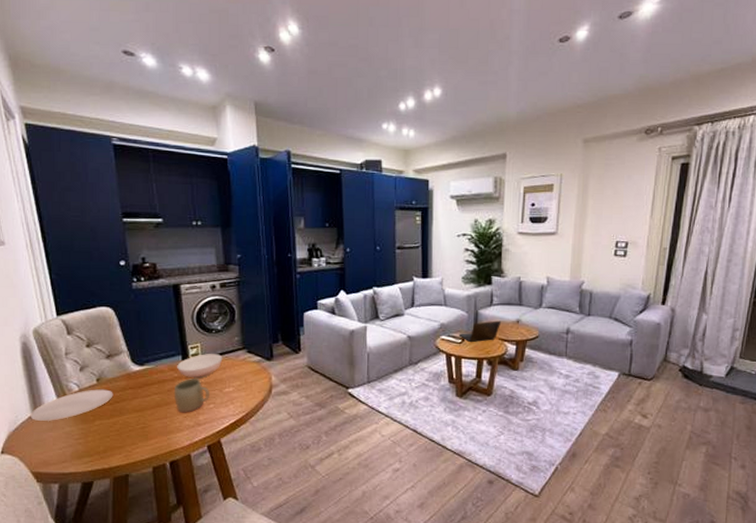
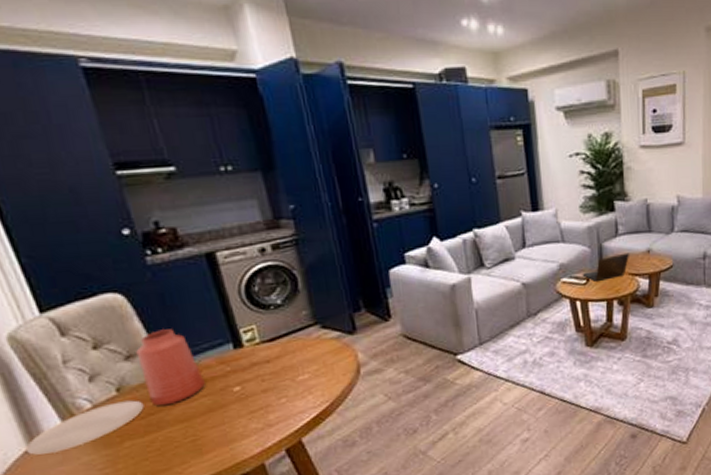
vase: none [115,338,158,397] -> present [136,329,205,406]
mug: present [173,379,209,413] -> none [228,369,279,415]
bowl: present [176,354,223,379] -> none [227,335,290,370]

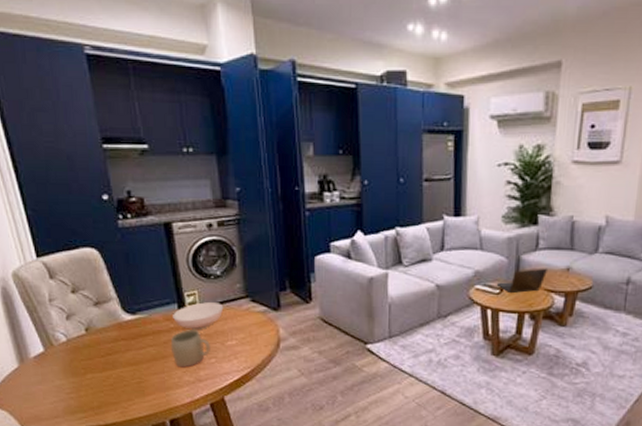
plate: present [25,400,144,455] -> none [16,339,105,373]
vase: present [136,329,205,406] -> none [103,284,153,349]
bowl: none [227,335,290,370] -> present [172,302,224,330]
mug: none [228,369,279,415] -> present [170,330,210,368]

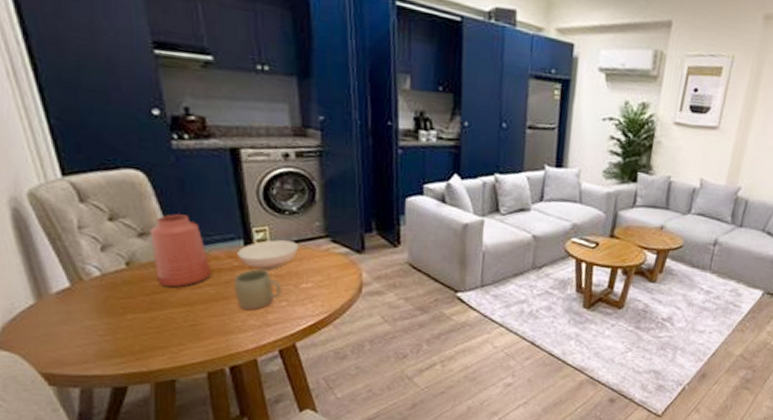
vase: none [103,284,153,349] -> present [150,214,212,288]
laptop: present [497,268,549,294] -> none [594,225,644,249]

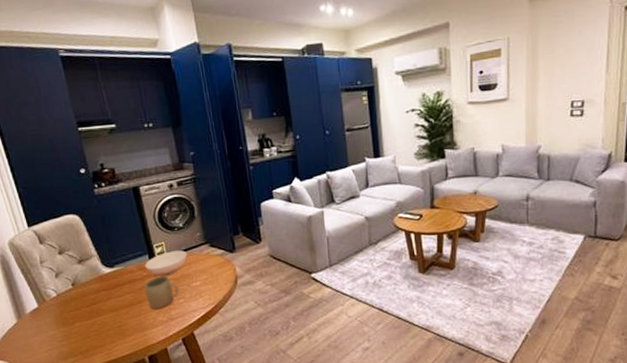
vase: present [150,214,212,288] -> none [85,242,129,299]

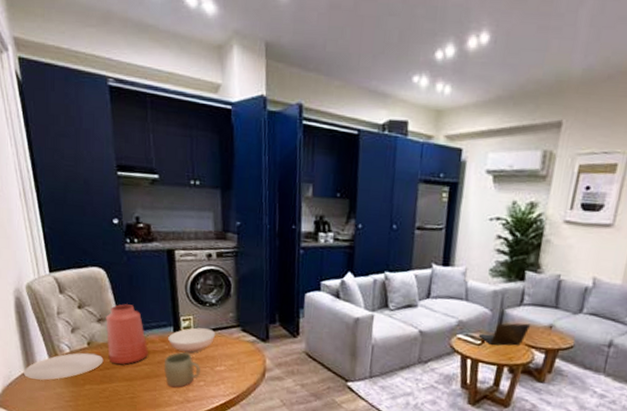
plate: none [15,293,89,327] -> present [23,352,104,381]
vase: none [85,242,129,299] -> present [105,304,148,366]
laptop: none [417,193,459,218] -> present [479,323,531,346]

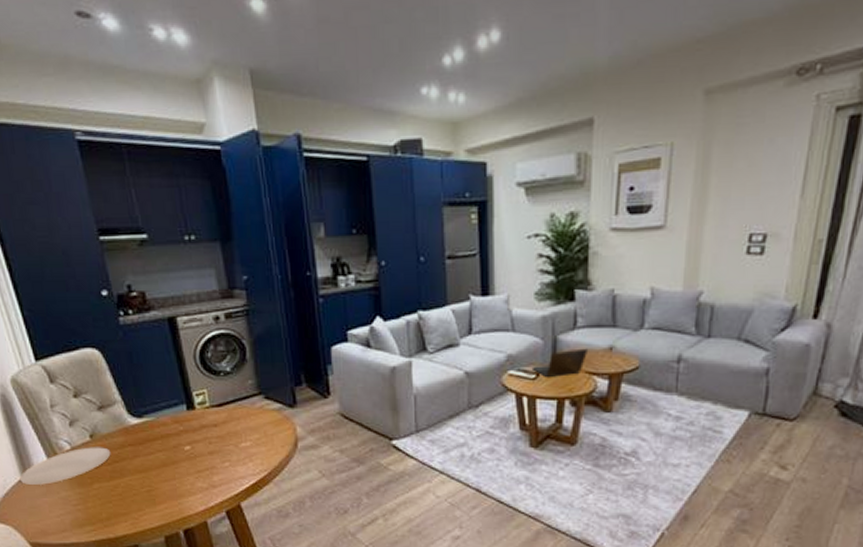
vase: present [105,304,148,366] -> none [107,385,161,456]
mug: present [163,352,200,388] -> none [180,432,223,473]
bowl: present [167,327,216,353] -> none [180,402,236,432]

